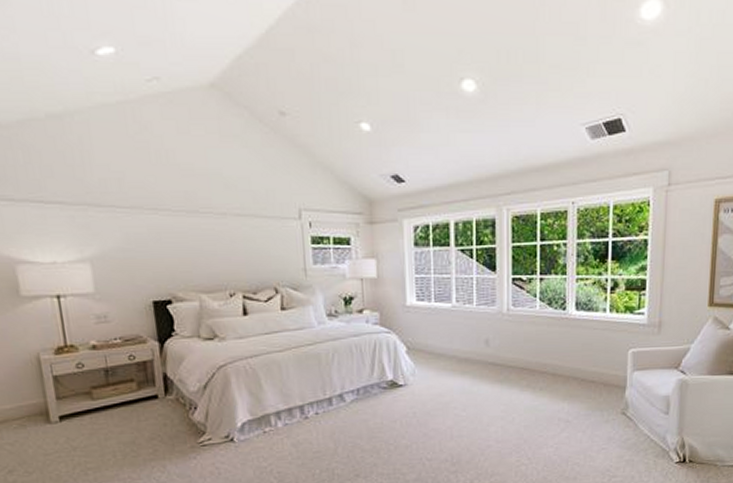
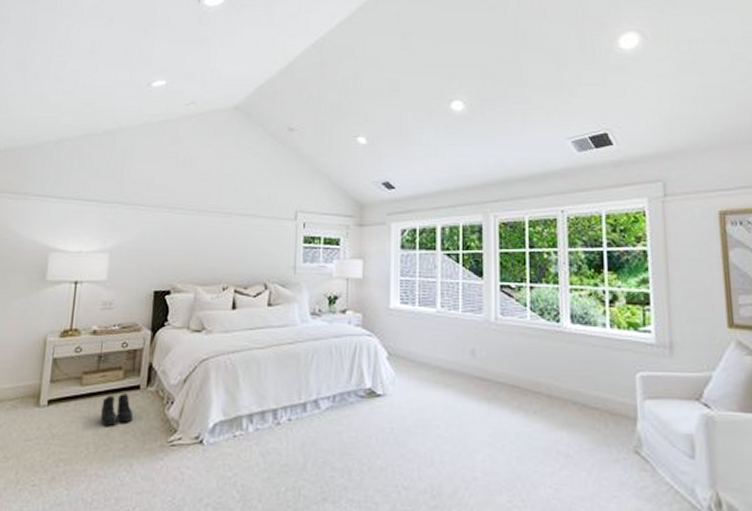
boots: none [119,404,158,435] -> present [100,393,134,426]

